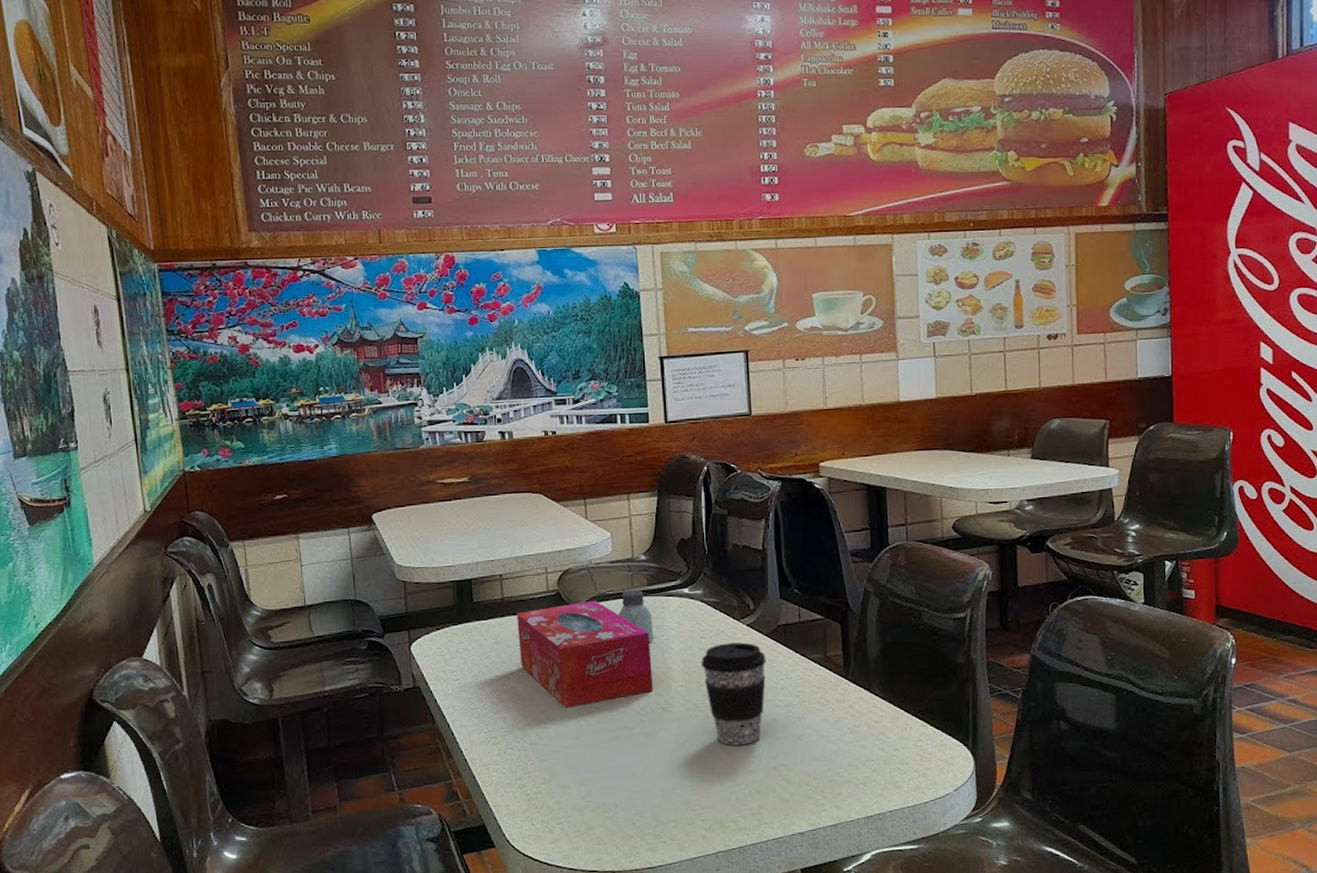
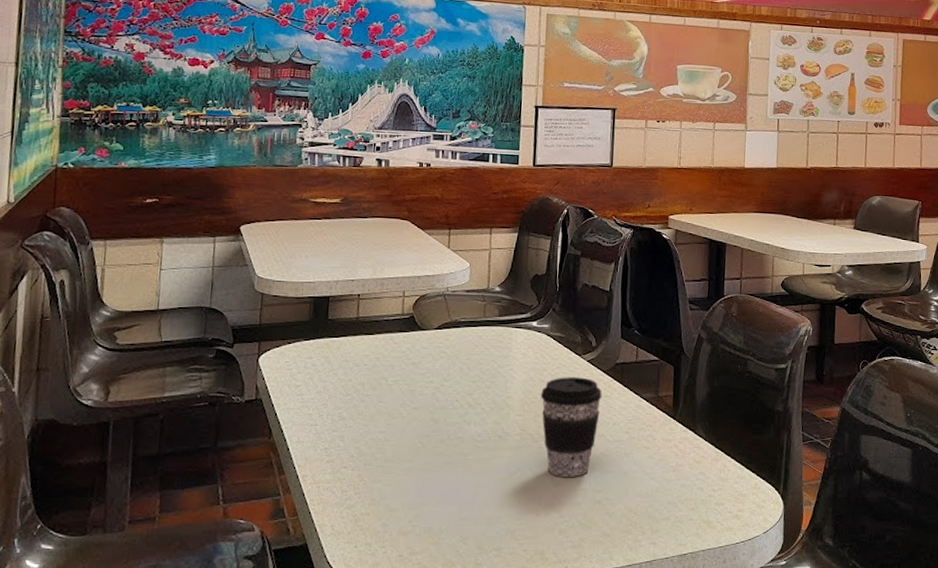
tissue box: present [517,600,653,708] -> none [366,326,495,430]
saltshaker: present [618,589,653,642] -> none [467,319,500,371]

